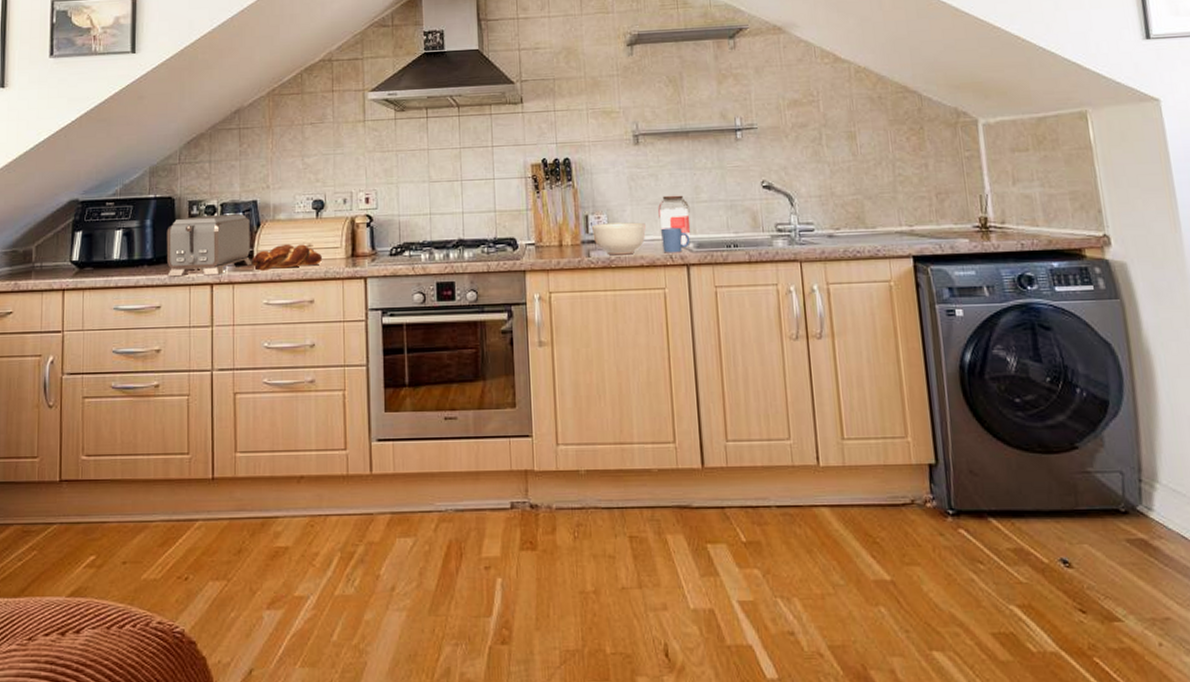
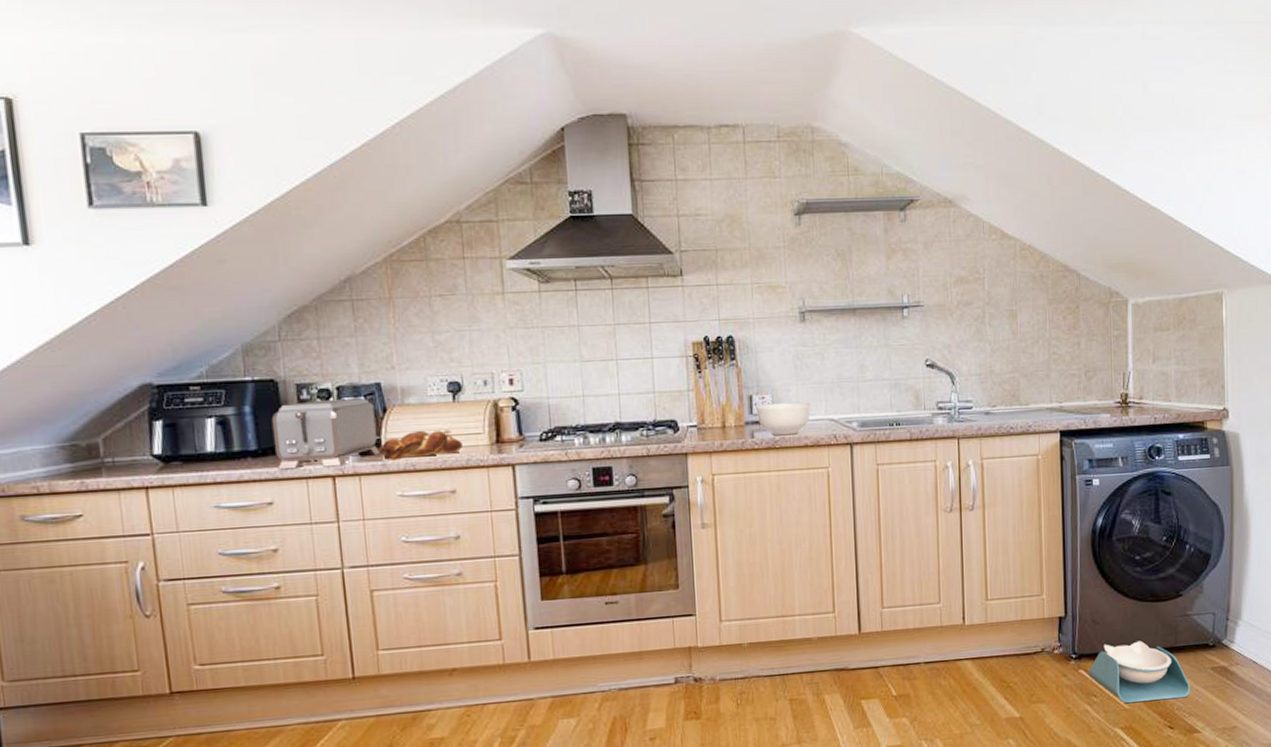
jar: present [658,195,691,246] -> none [823,374,856,425]
mug: present [661,227,690,255] -> none [826,407,854,434]
pet bowl: none [970,499,1104,576] -> present [1089,640,1191,704]

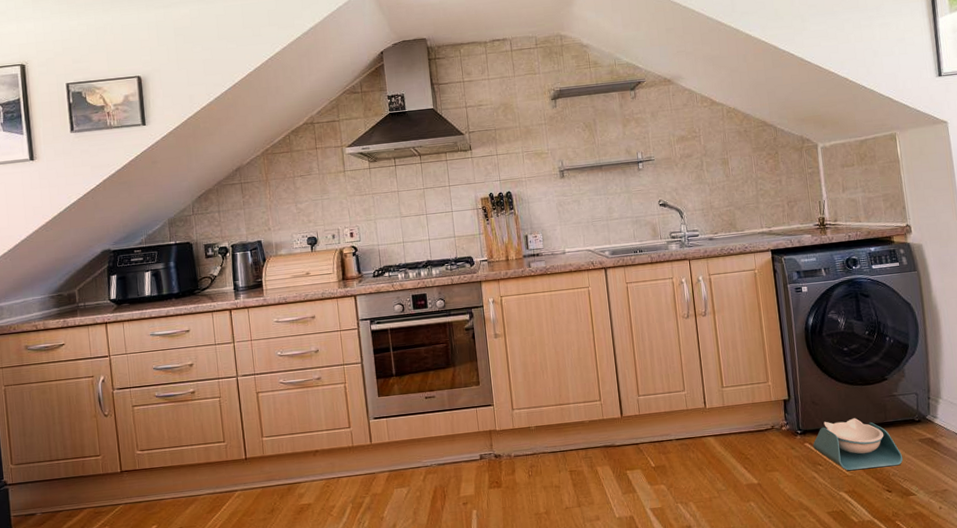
toaster: present [271,398,380,470] -> none [188,252,261,307]
bread loaf: present [380,430,462,462] -> none [262,273,319,297]
bowl: present [755,402,812,436] -> none [530,238,573,265]

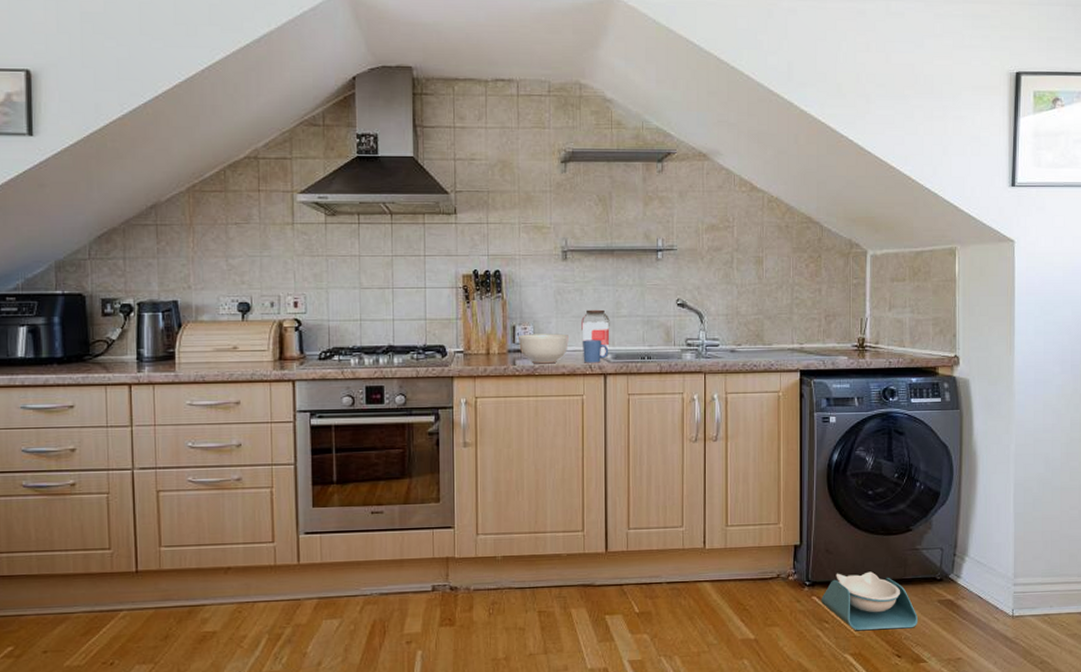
bowl: none [530,238,573,265] -> present [517,333,570,364]
jar: none [581,215,607,254] -> present [581,309,611,356]
mug: none [584,240,607,262] -> present [583,339,609,365]

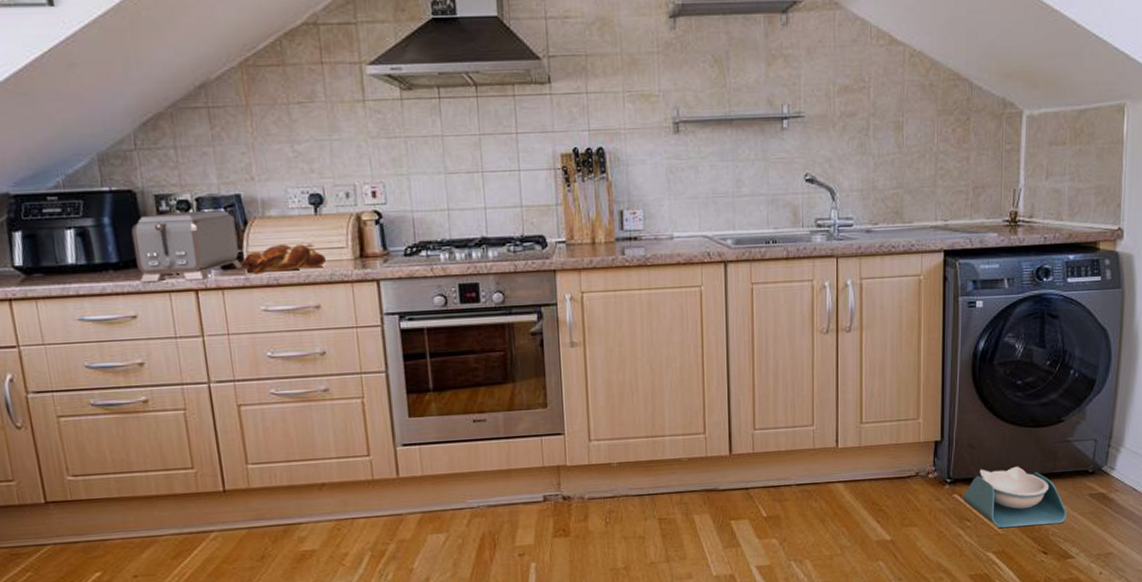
toaster: none [77,314,173,376] -> present [131,210,242,283]
bread loaf: none [174,345,248,373] -> present [242,243,326,276]
bowl: present [517,333,570,364] -> none [626,218,685,253]
jar: present [581,309,611,356] -> none [697,188,731,242]
mug: present [583,339,609,365] -> none [700,223,729,252]

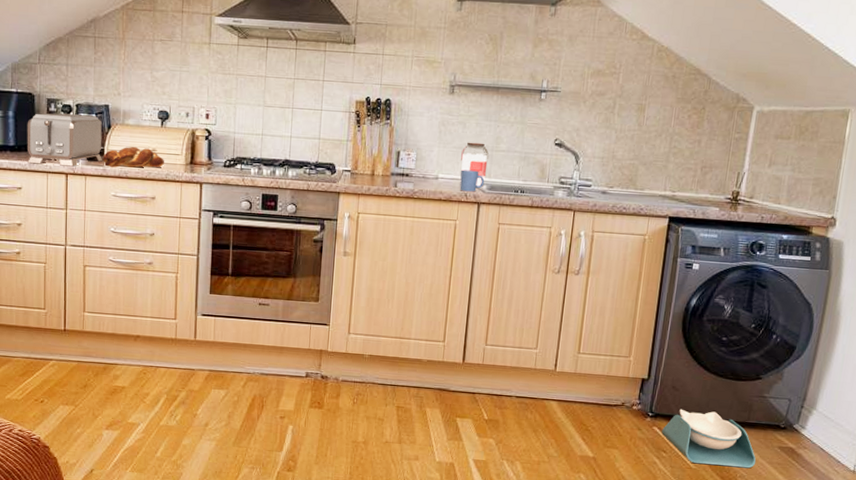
jar: none [697,188,731,242] -> present [461,142,490,187]
mug: none [700,223,729,252] -> present [459,169,485,193]

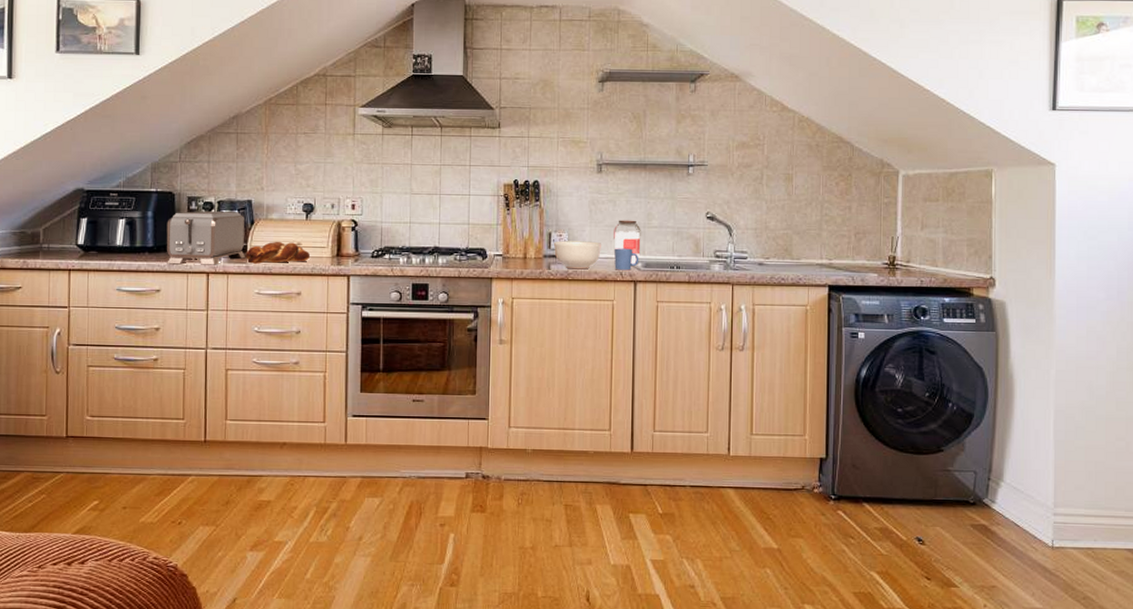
bowl: none [401,159,449,189] -> present [553,241,602,270]
pet bowl: present [661,409,757,469] -> none [847,489,950,551]

